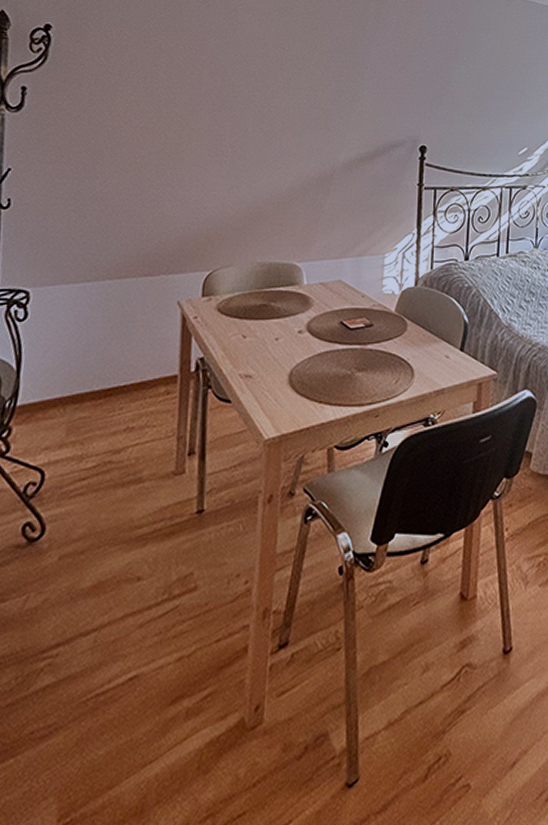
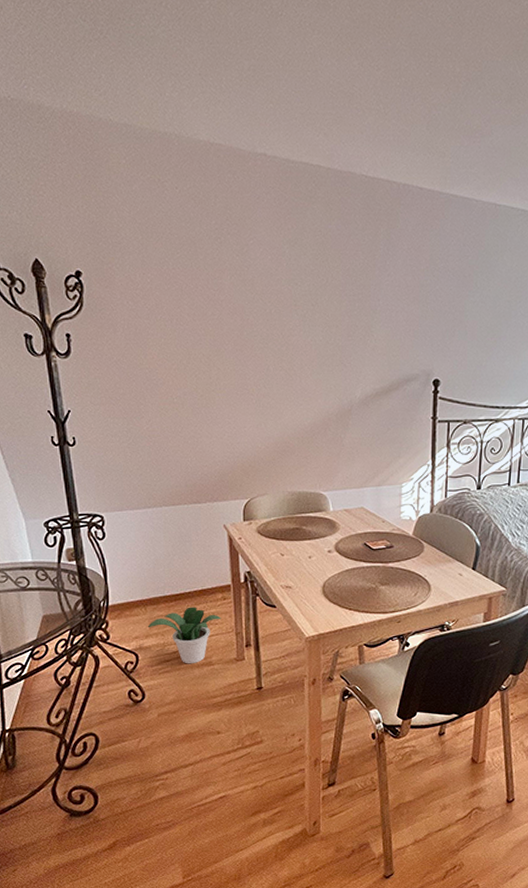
potted plant: none [63,404,161,483] -> present [147,607,221,664]

